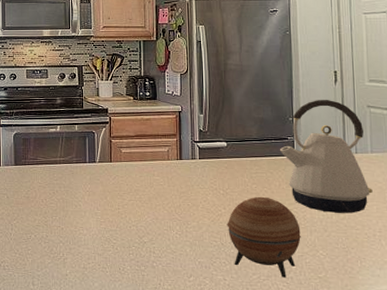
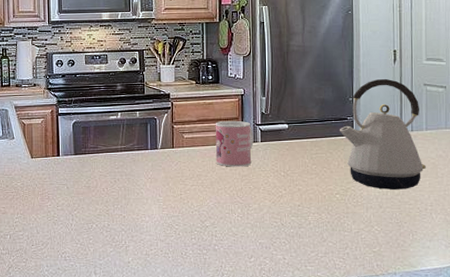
mug: none [152,136,192,184] -> present [215,120,254,167]
speaker: present [227,196,301,278] -> none [287,176,357,254]

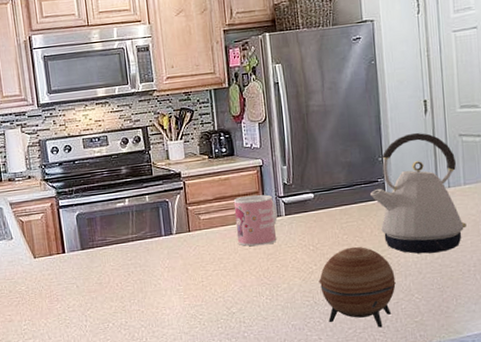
speaker: none [287,176,357,254] -> present [319,246,396,328]

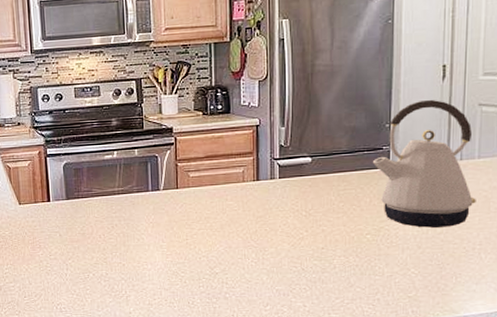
mug: present [233,194,278,246] -> none [225,155,271,208]
speaker: present [319,246,396,328] -> none [309,215,391,300]

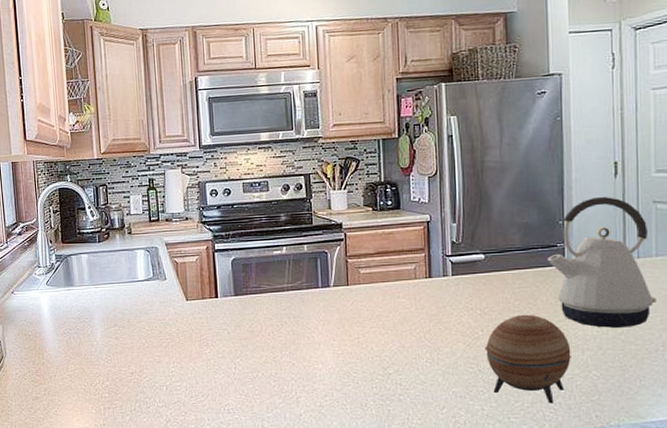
speaker: none [309,215,391,300] -> present [485,314,571,404]

